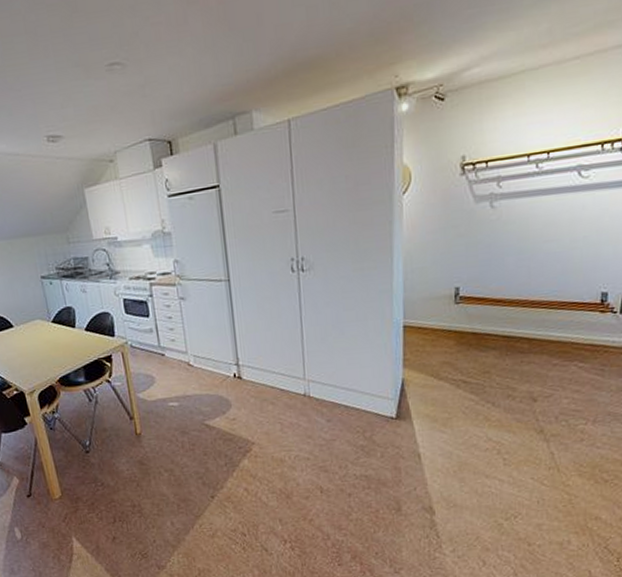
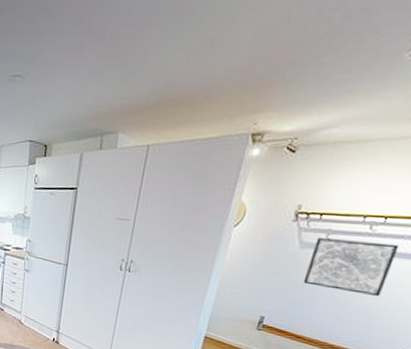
wall art: none [487,178,568,241] -> present [303,238,400,297]

